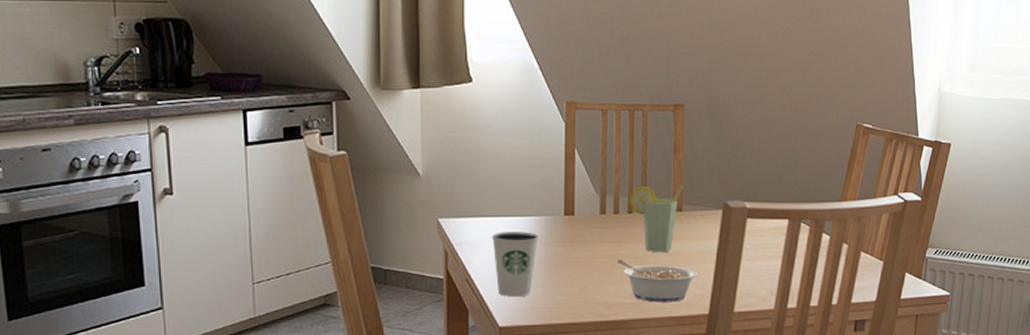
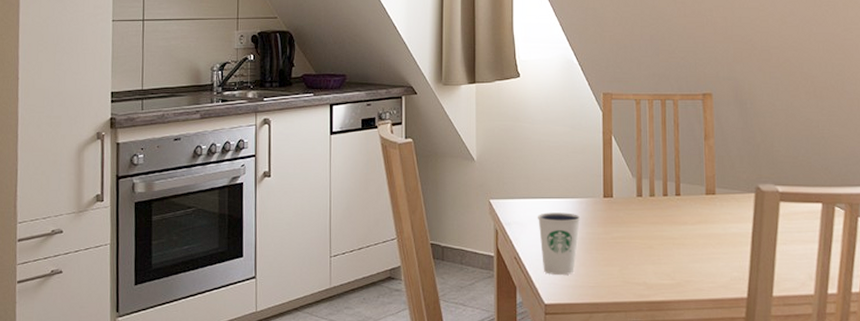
legume: present [616,259,698,303] -> none [654,241,734,284]
cup: present [628,185,684,253] -> none [663,170,716,235]

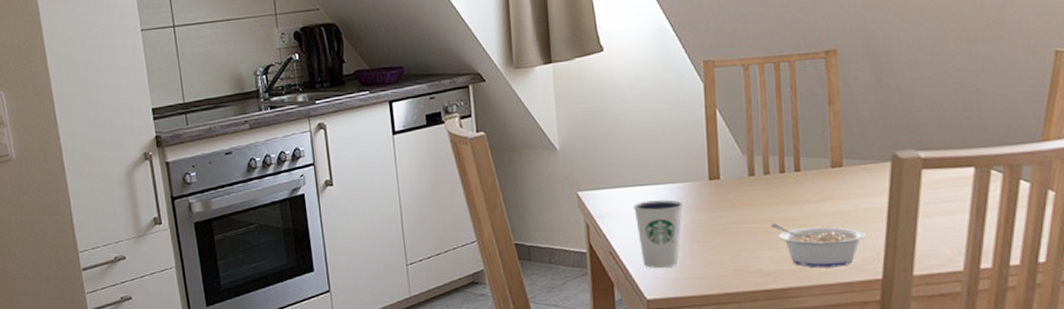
legume: none [654,241,734,284] -> present [770,223,867,268]

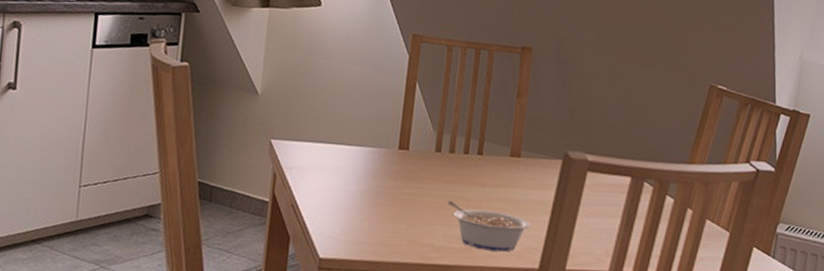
dixie cup: present [632,200,684,268] -> none [322,159,371,229]

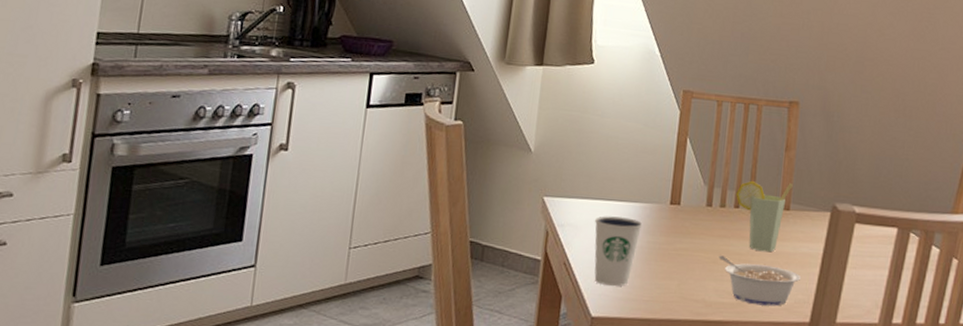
dixie cup: none [322,159,371,229] -> present [594,216,643,286]
cup: none [466,127,524,199] -> present [736,181,793,252]

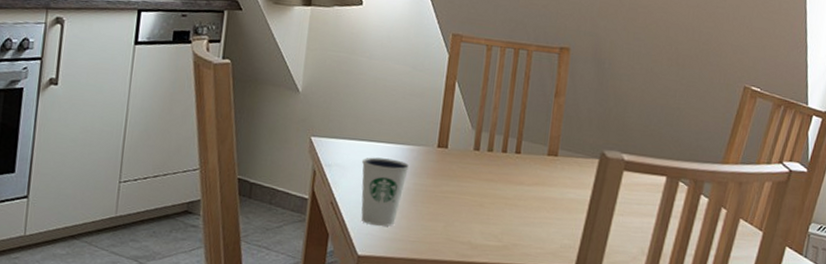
legume: present [718,255,802,306] -> none [485,199,568,250]
cup: present [736,181,793,252] -> none [504,126,562,197]

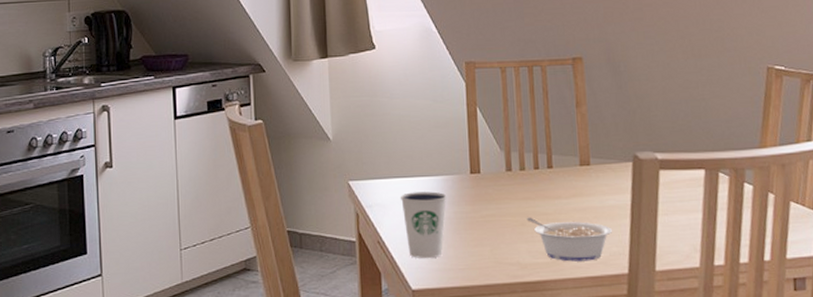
legume: none [485,199,568,250] -> present [526,217,613,262]

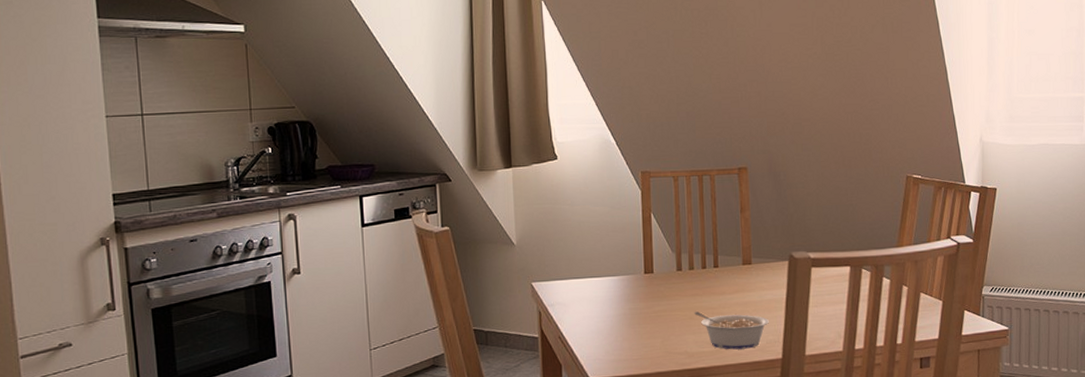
dixie cup: present [400,191,447,258] -> none [579,290,623,351]

